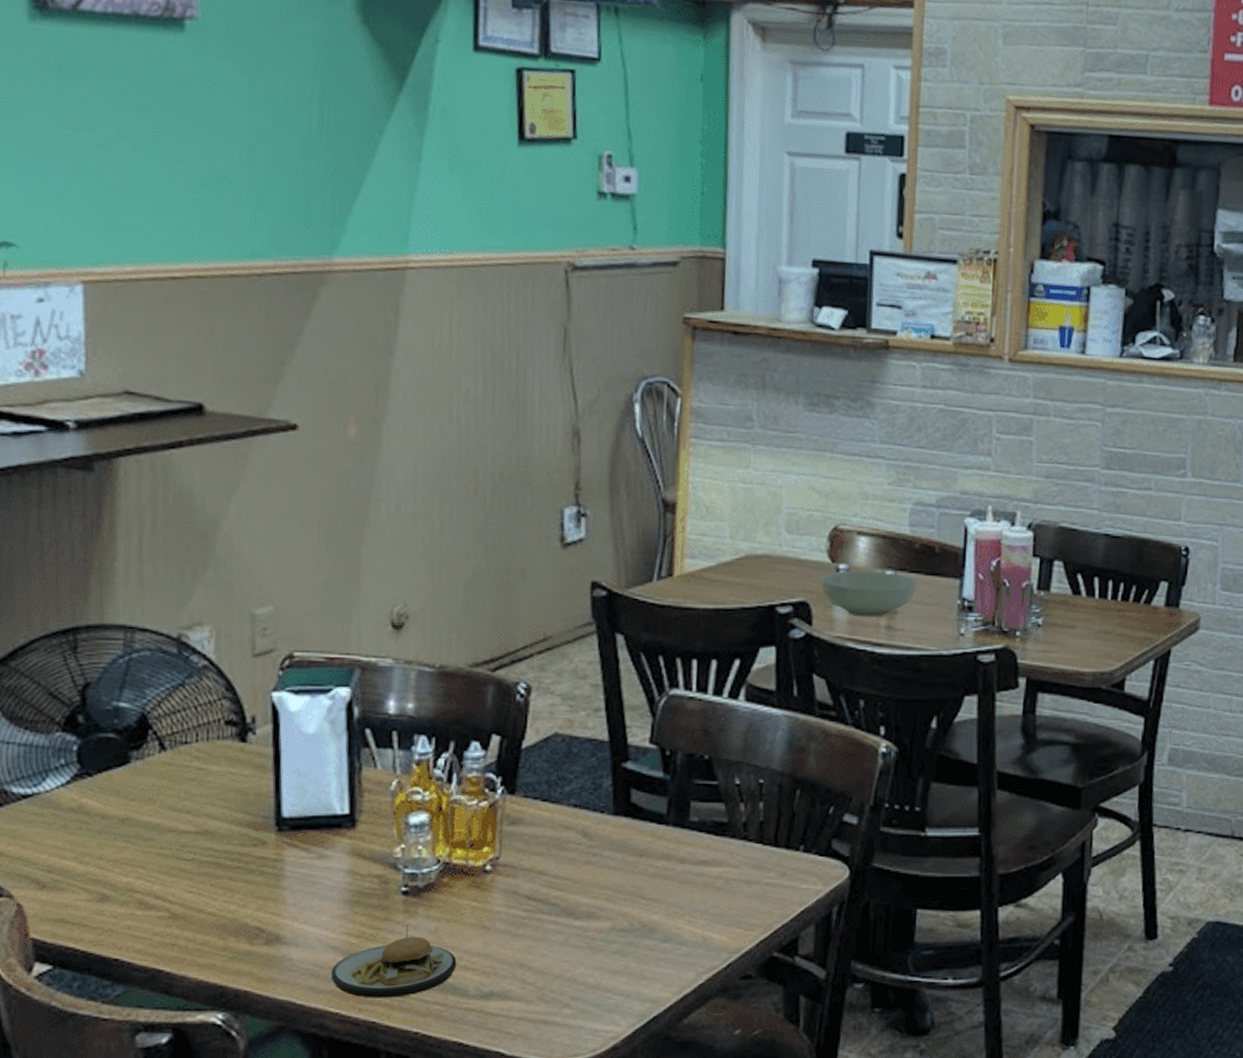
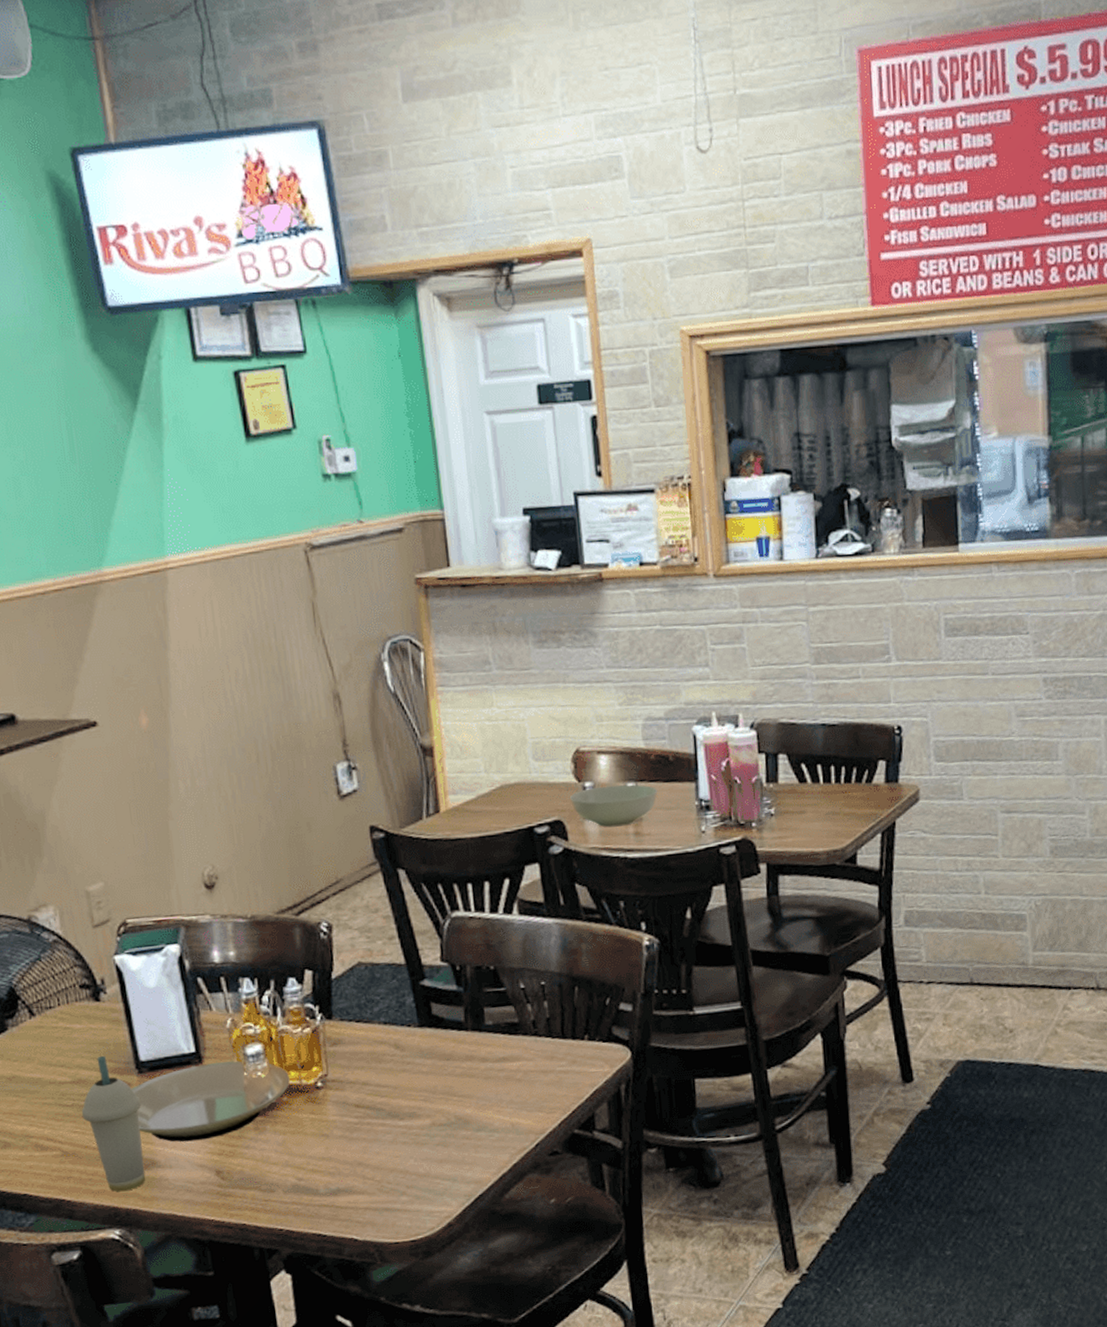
cup: none [201,805,275,969] -> present [81,1055,146,1192]
plate: none [266,829,456,918] -> present [132,1060,291,1142]
burger: present [331,925,457,998] -> none [202,1140,306,1205]

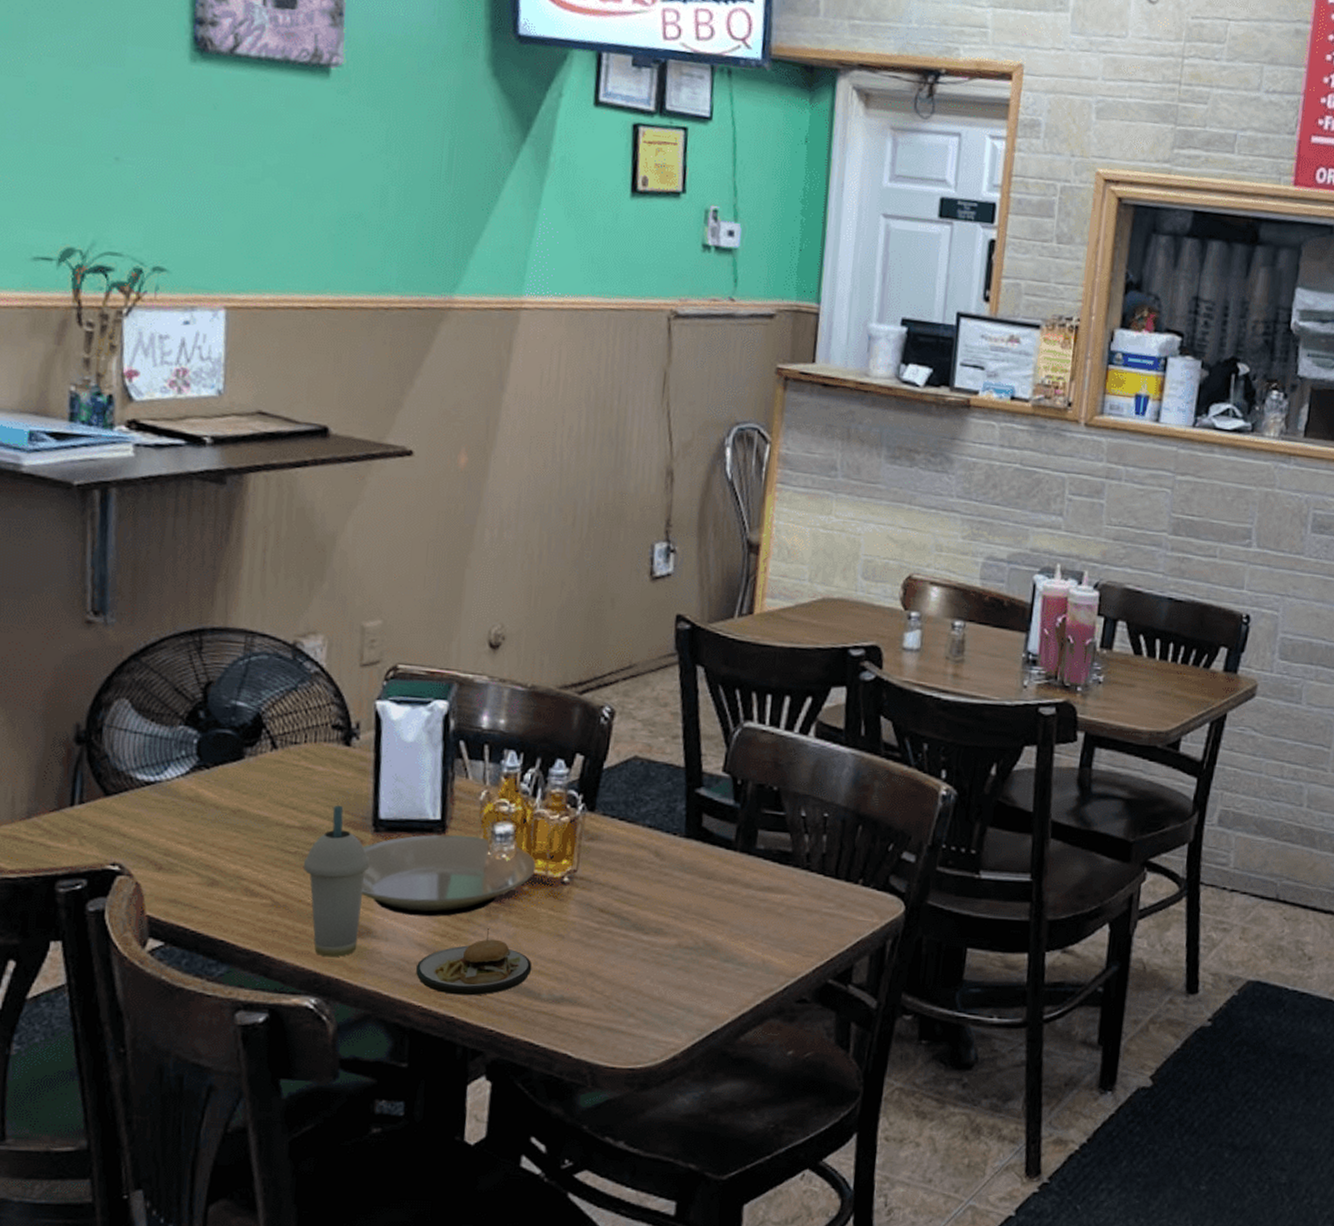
burger: none [202,1140,306,1205] -> present [416,928,532,996]
bowl: present [569,784,658,827] -> none [892,619,986,665]

